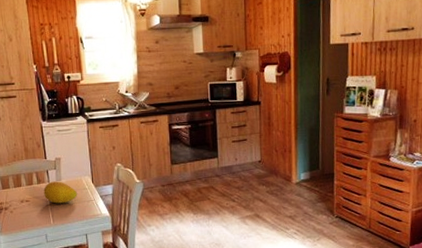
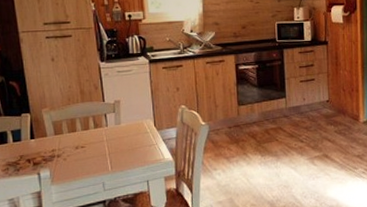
fruit: present [44,181,78,204] -> none [101,125,139,149]

